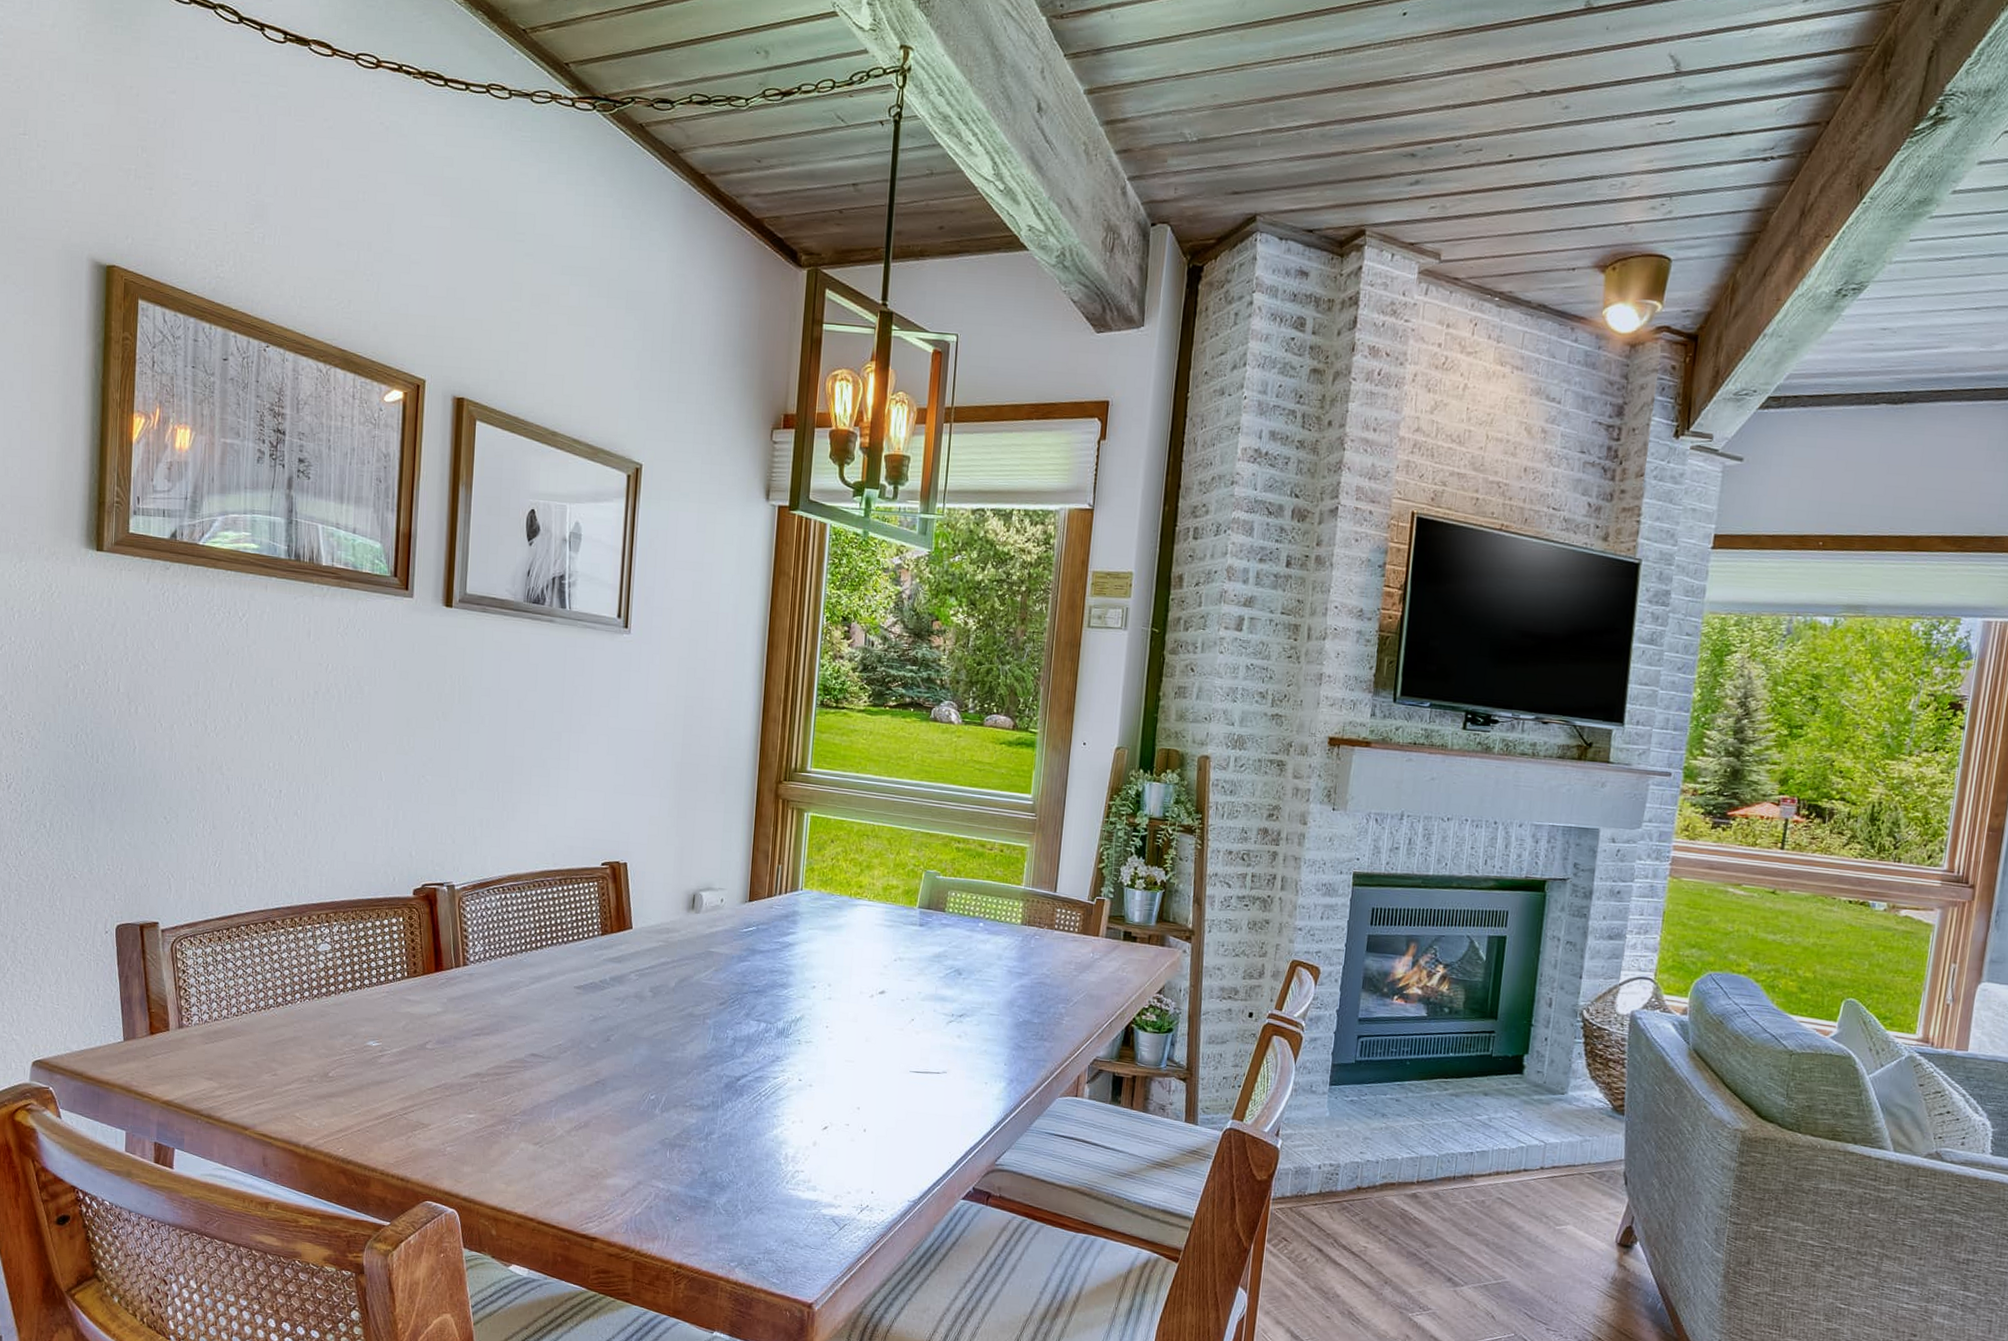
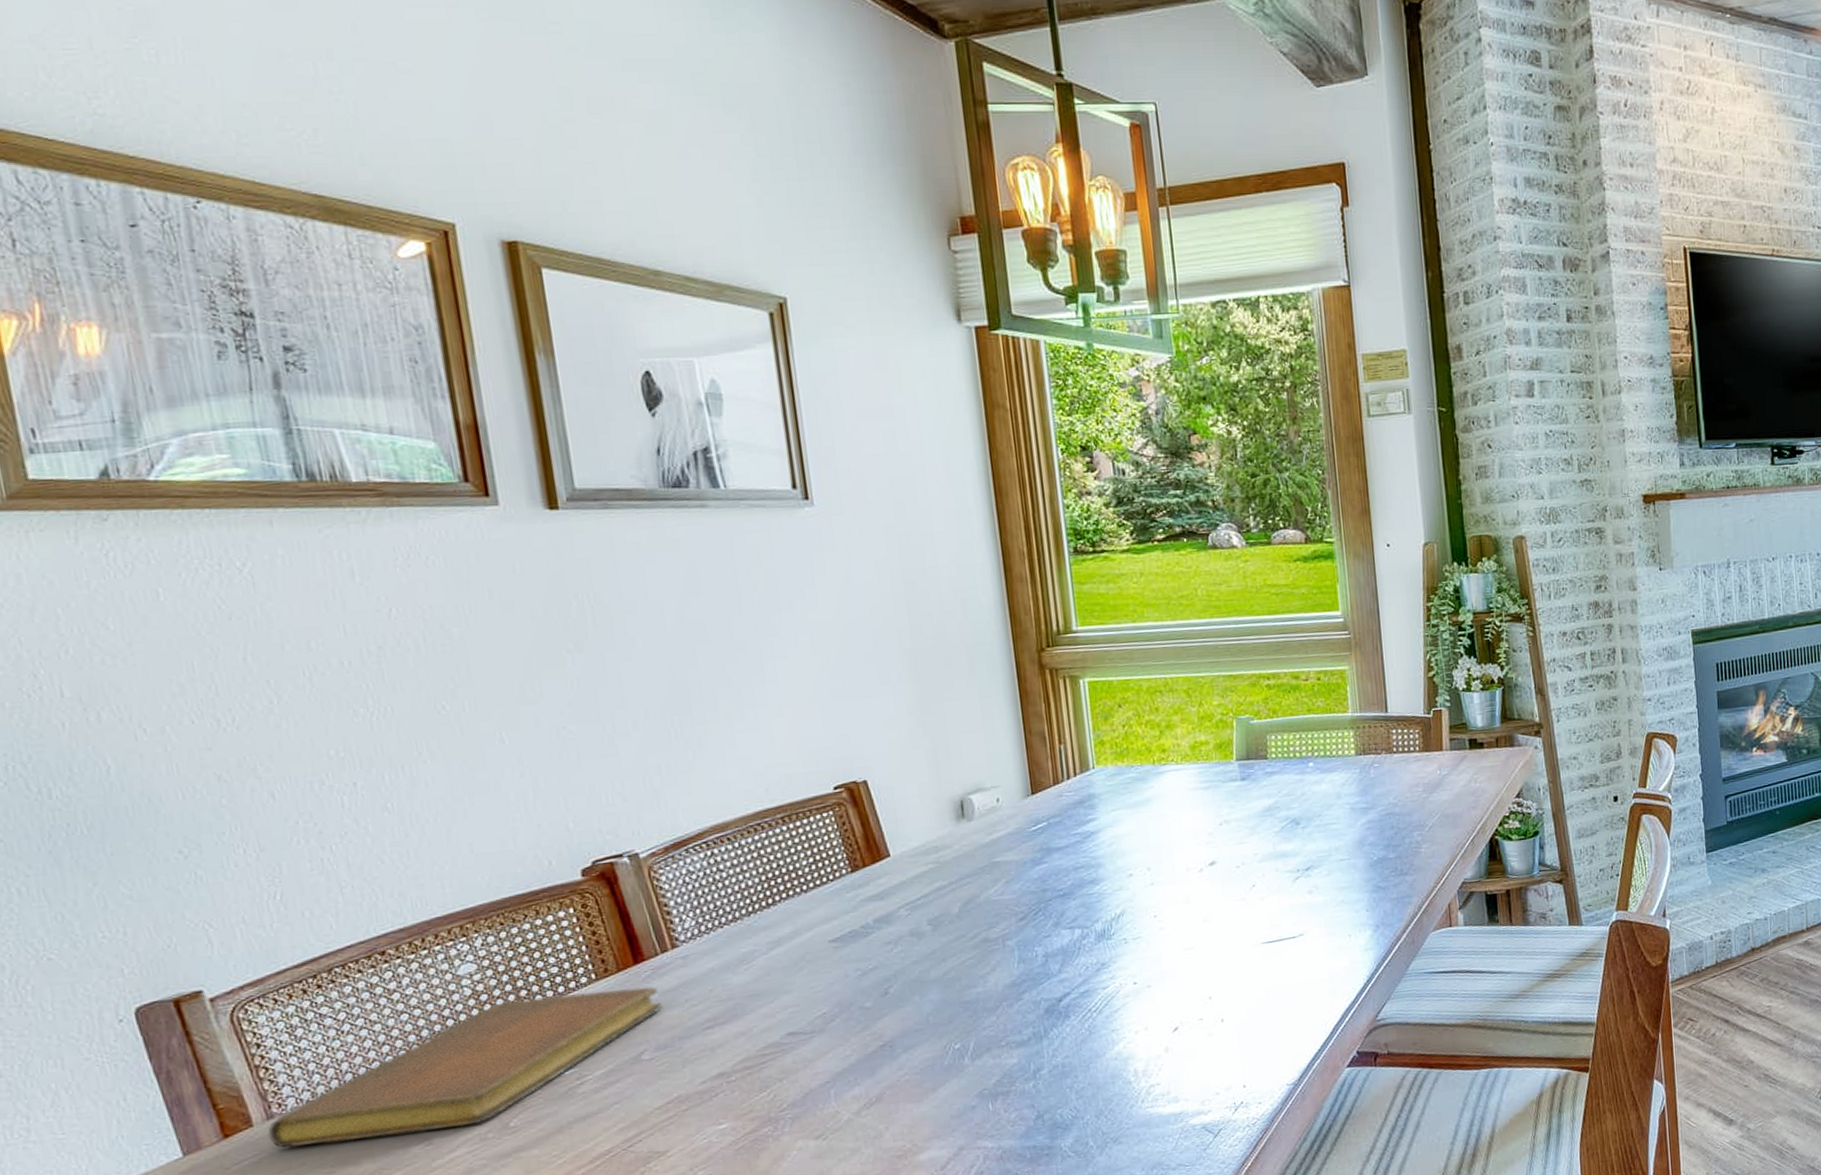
notebook: none [177,979,448,1068] -> present [267,986,663,1148]

